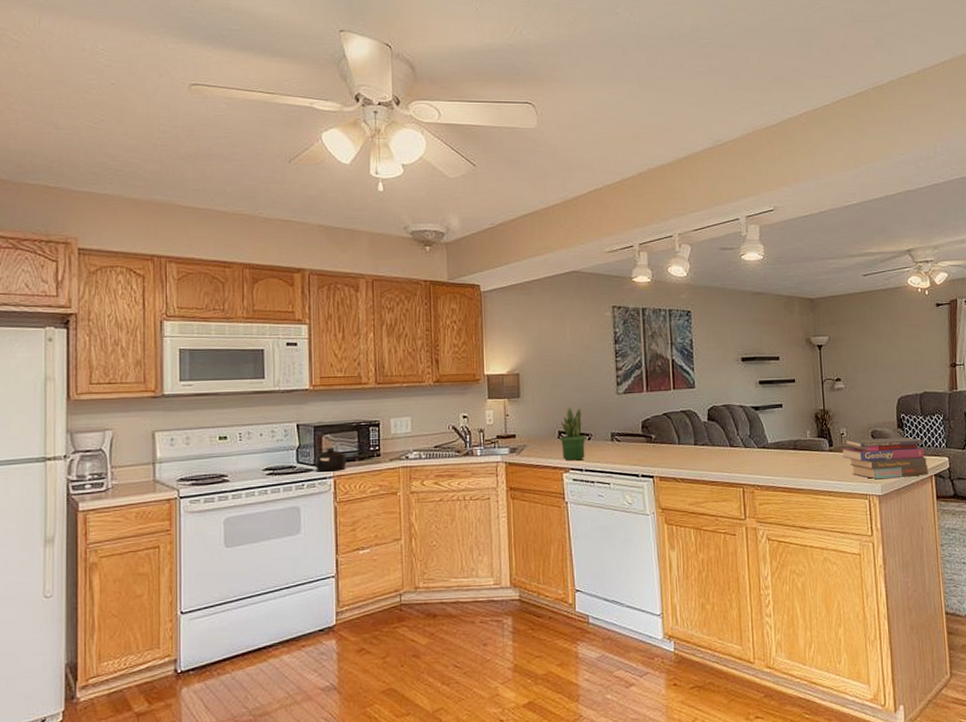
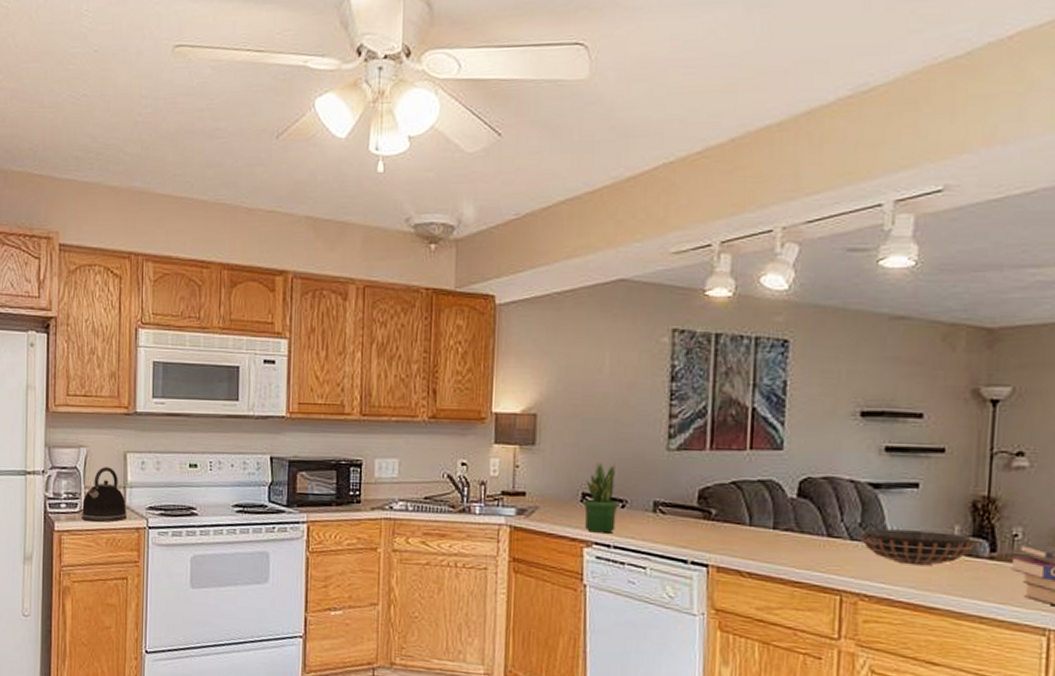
kettle: none [107,446,158,499] -> present [81,467,128,523]
saucepan: present [315,447,347,472] -> none [288,487,323,516]
decorative bowl: none [750,436,819,461] -> present [859,528,974,566]

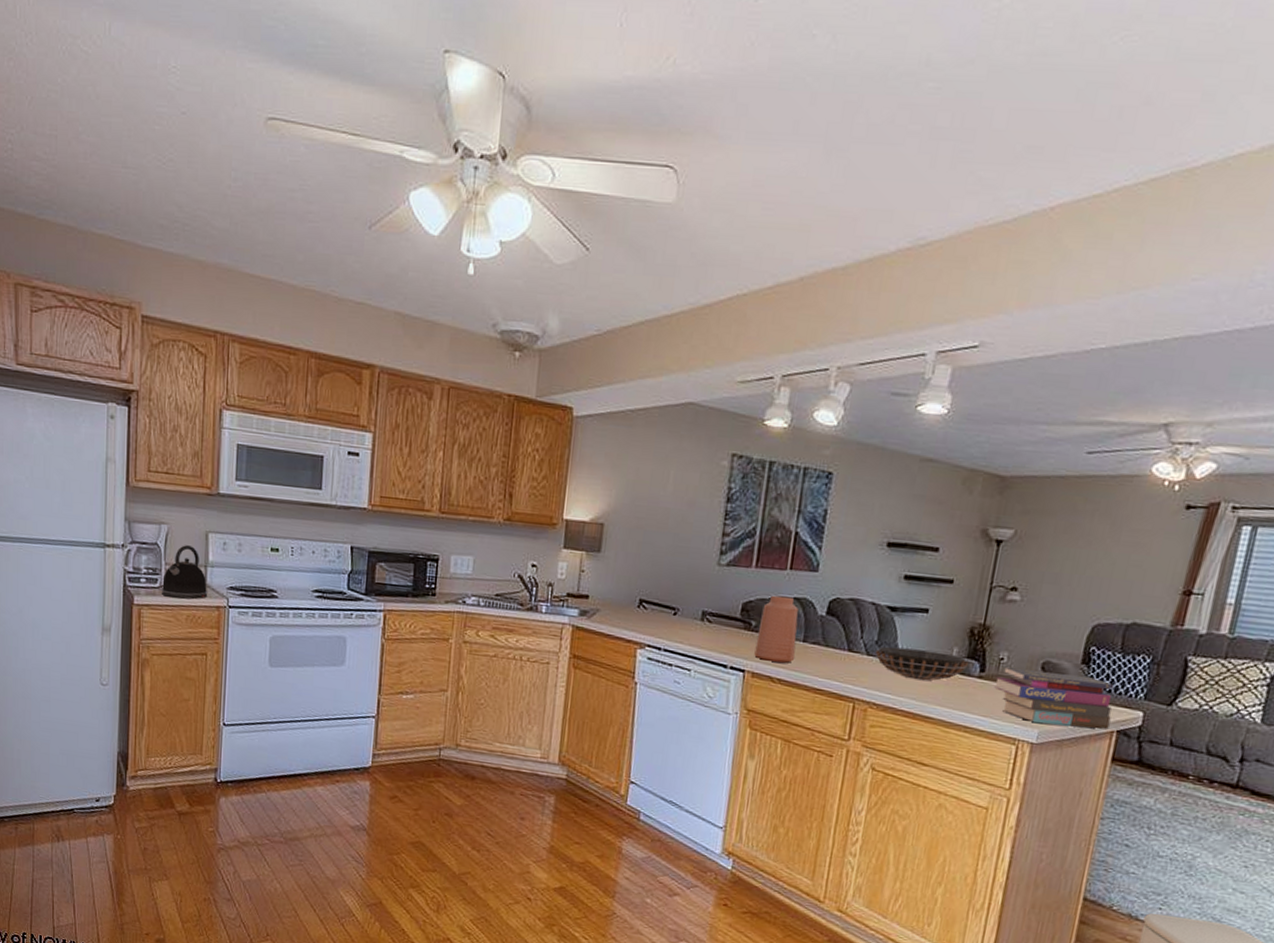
planter: present [583,462,618,535] -> none [640,573,671,638]
vase: none [718,479,766,555] -> present [754,595,799,663]

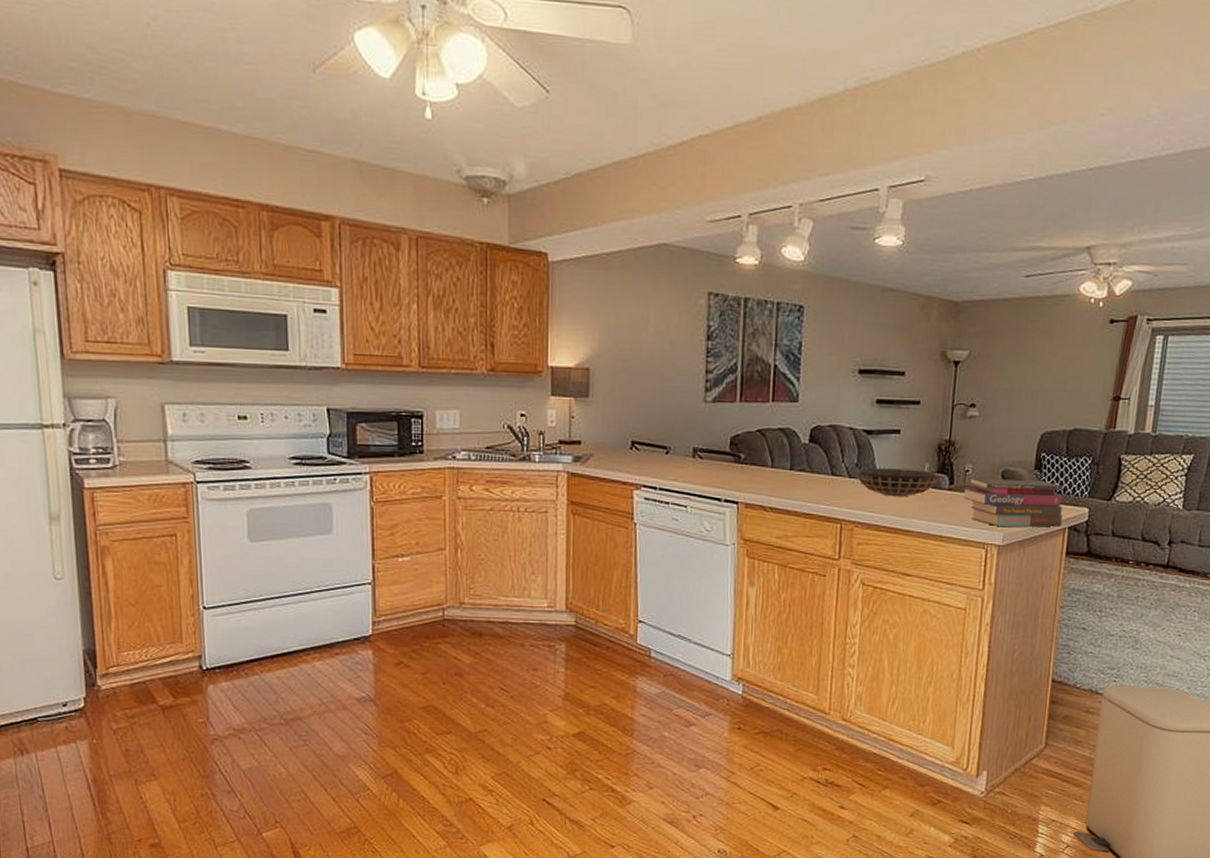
kettle: present [161,545,208,600] -> none [115,419,171,479]
vase: present [754,595,799,663] -> none [746,427,784,493]

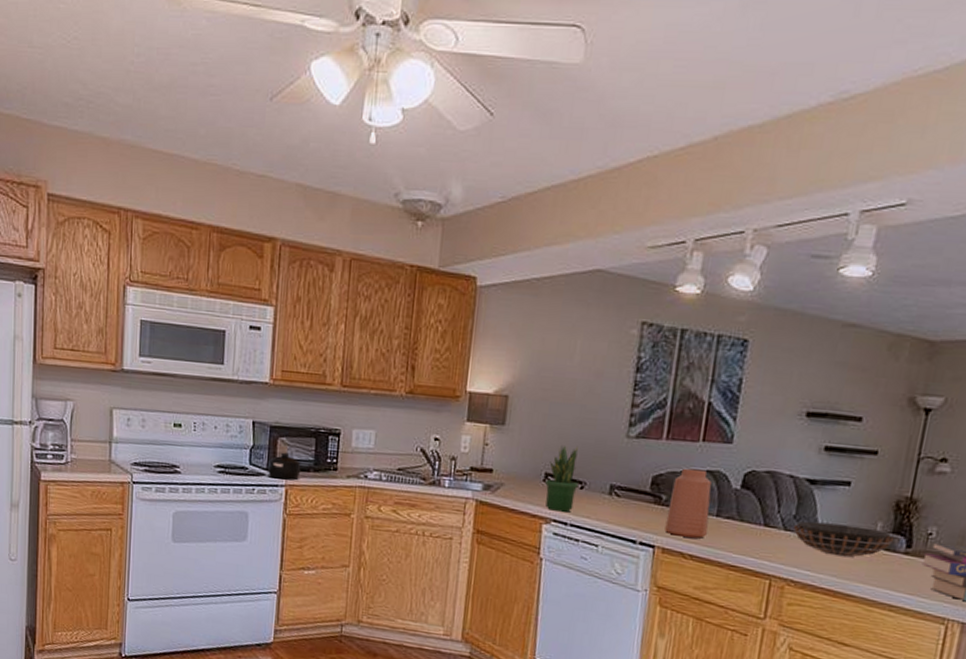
saucepan: none [349,438,385,467] -> present [268,452,301,481]
planter: none [632,413,663,478] -> present [545,446,578,513]
vase: none [746,427,784,493] -> present [665,468,712,539]

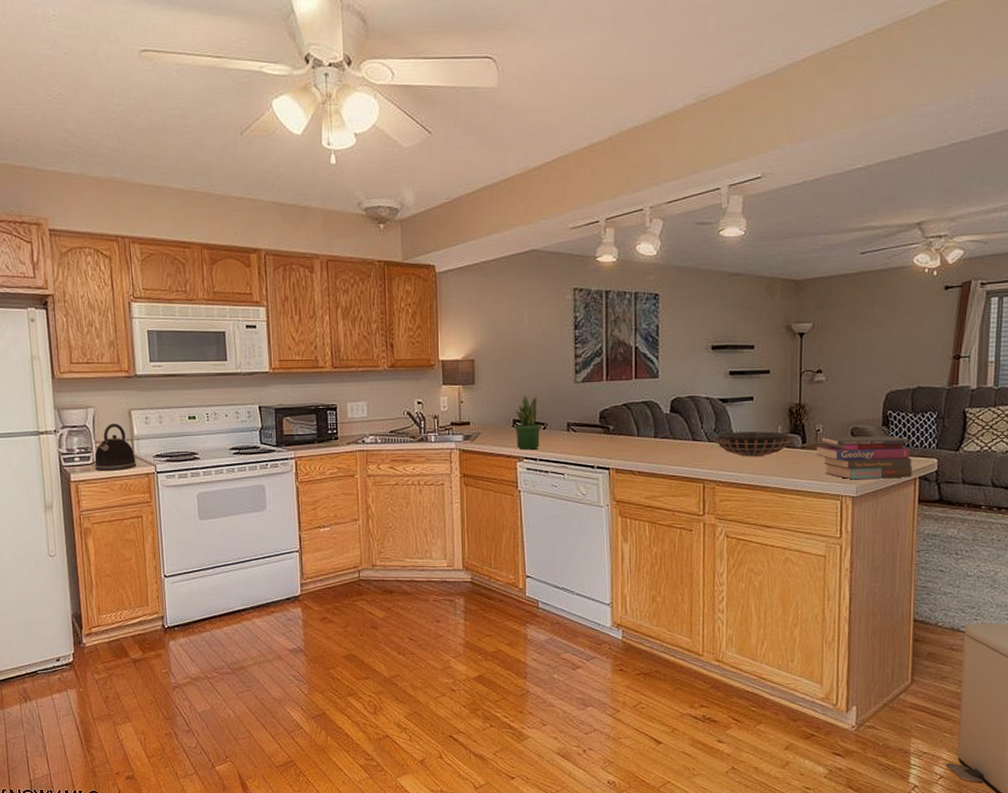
kettle: none [67,421,113,476] -> present [94,424,137,472]
saucepan: present [268,452,301,481] -> none [277,429,307,453]
vase: present [665,468,712,539] -> none [615,401,650,459]

